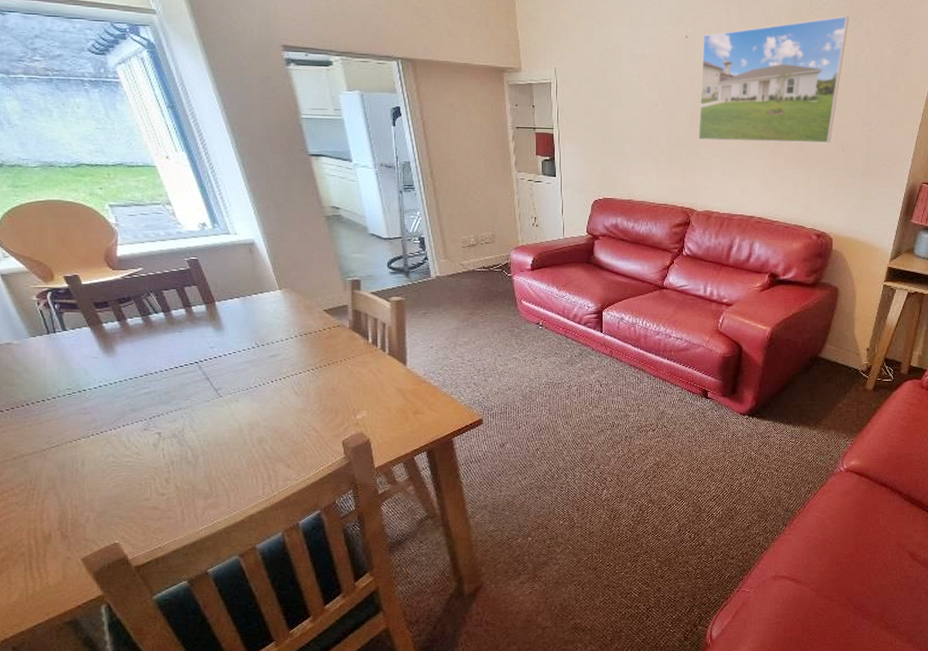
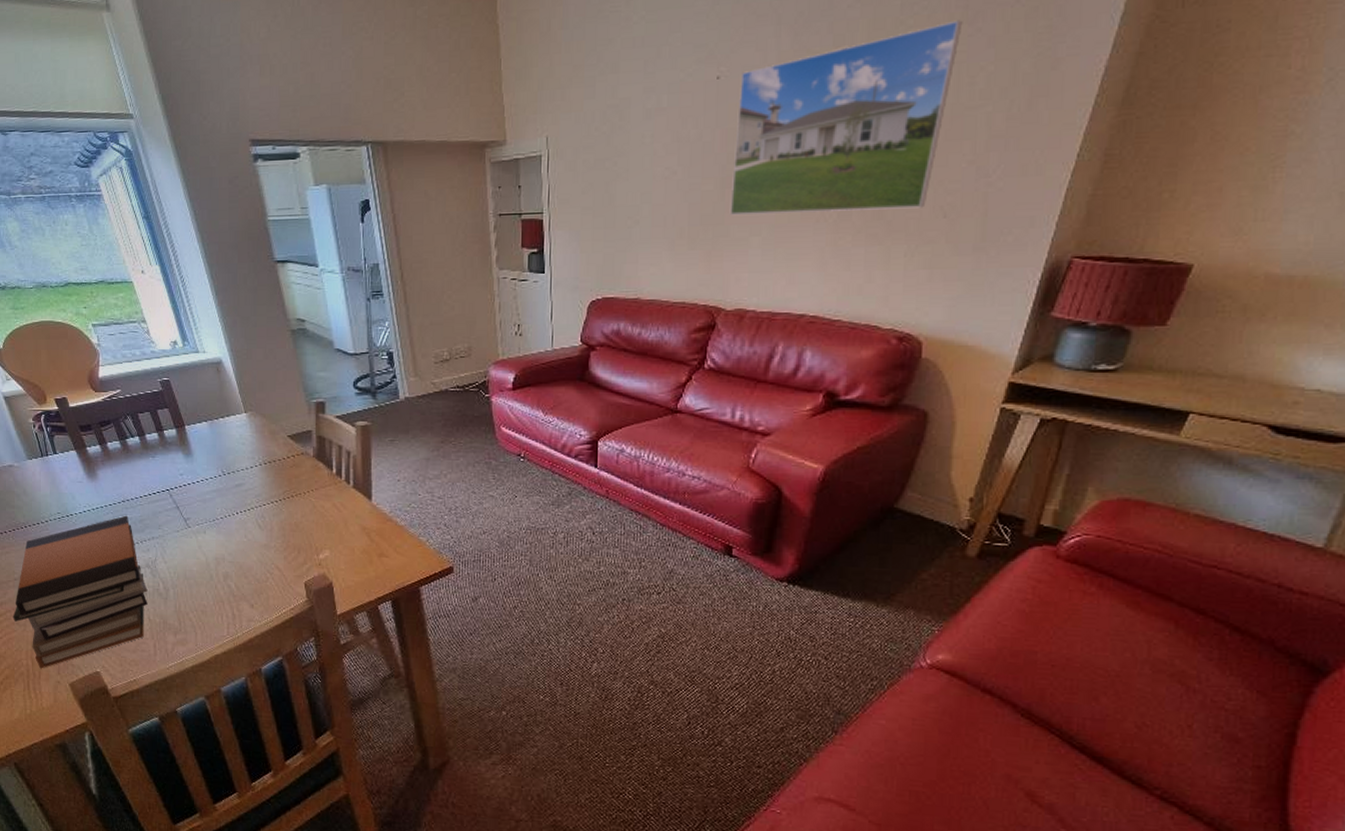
book stack: none [10,388,174,547] -> present [12,515,148,669]

